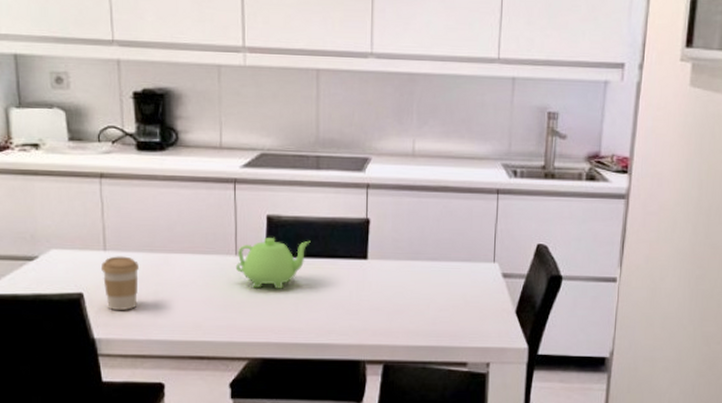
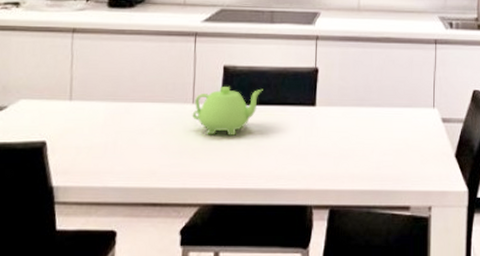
coffee cup: present [101,256,139,310] -> none [66,105,101,158]

